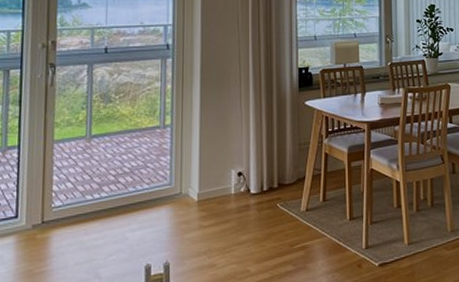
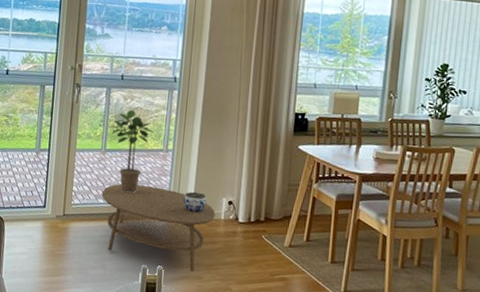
coffee table: none [89,170,225,261] -> present [101,184,215,272]
potted plant: none [93,85,149,183] -> present [108,109,155,194]
jar: none [188,168,214,192] -> present [184,191,207,213]

